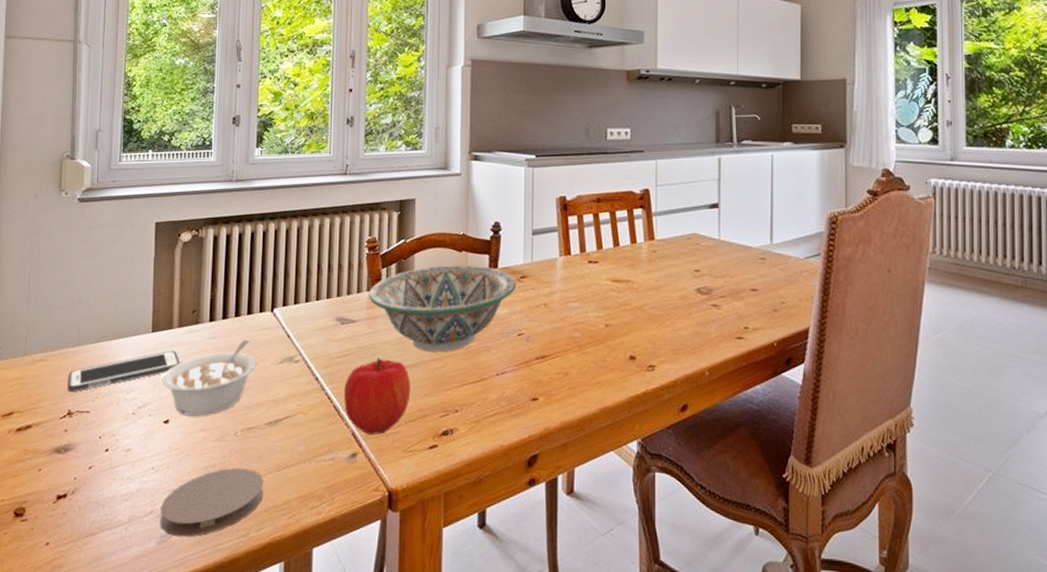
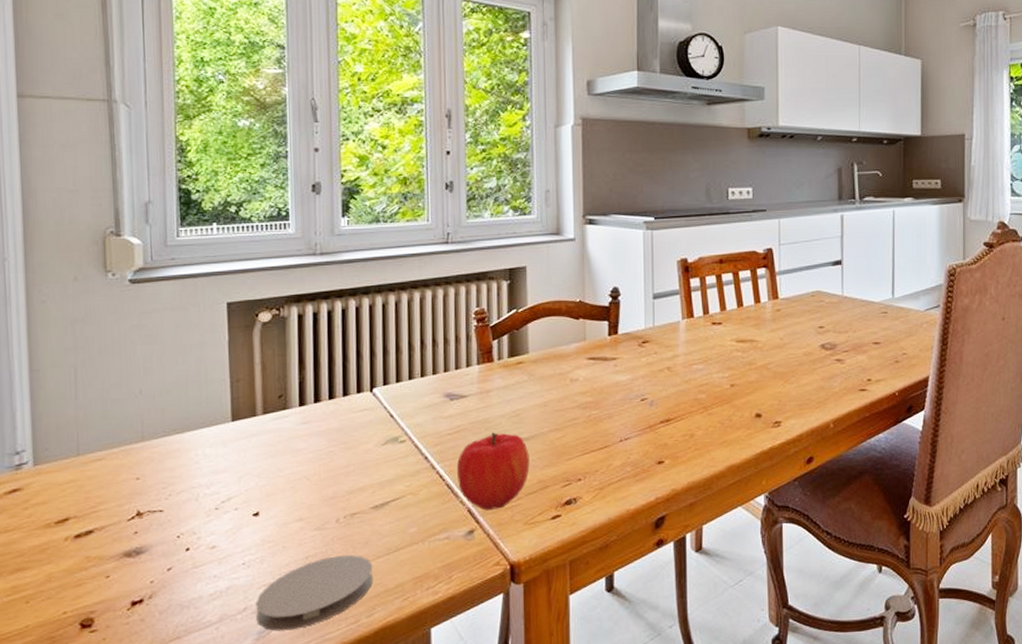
cell phone: present [68,350,180,393] -> none [133,439,268,492]
legume: present [161,339,257,416] -> none [247,422,357,506]
decorative bowl: present [369,264,517,352] -> none [480,332,639,423]

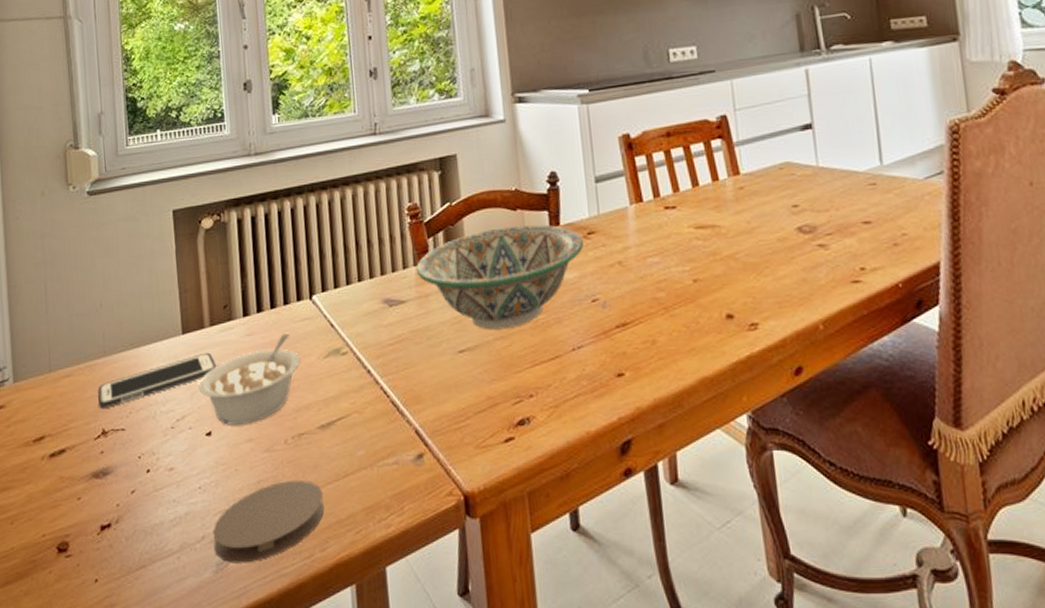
cell phone: none [133,439,268,492] -> present [98,352,217,409]
legume: none [247,422,357,506] -> present [198,332,301,425]
fruit: present [456,432,530,511] -> none [400,342,477,432]
decorative bowl: none [480,332,639,423] -> present [417,224,584,330]

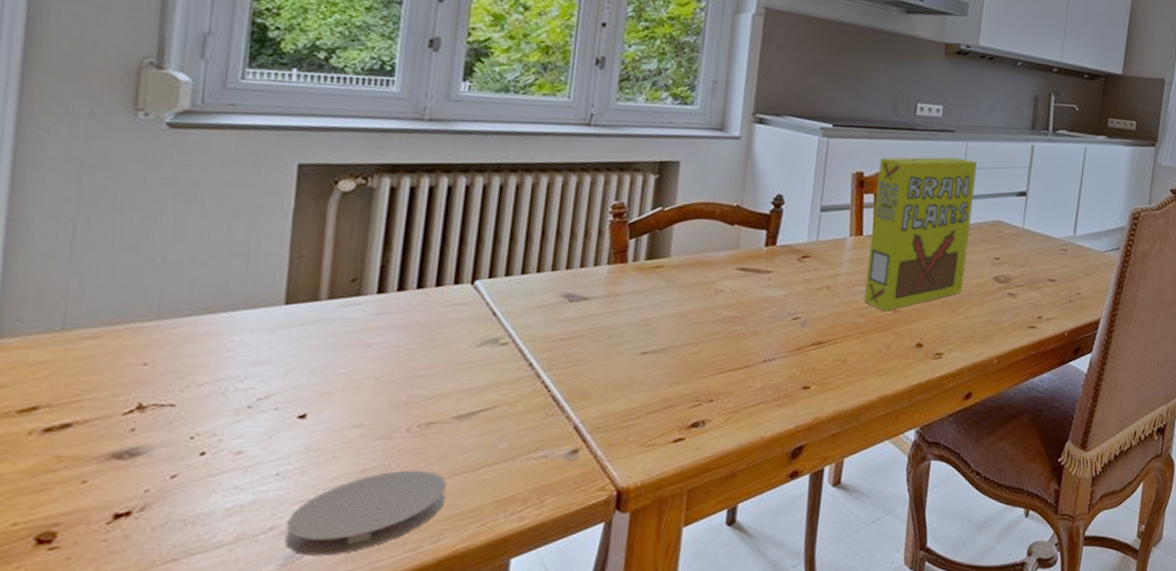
cell phone: present [98,352,217,409] -> none [138,327,329,381]
legume: present [198,332,301,425] -> none [297,316,446,409]
decorative bowl: present [417,224,584,330] -> none [610,239,797,336]
cereal box: none [643,99,764,282] -> present [864,157,977,311]

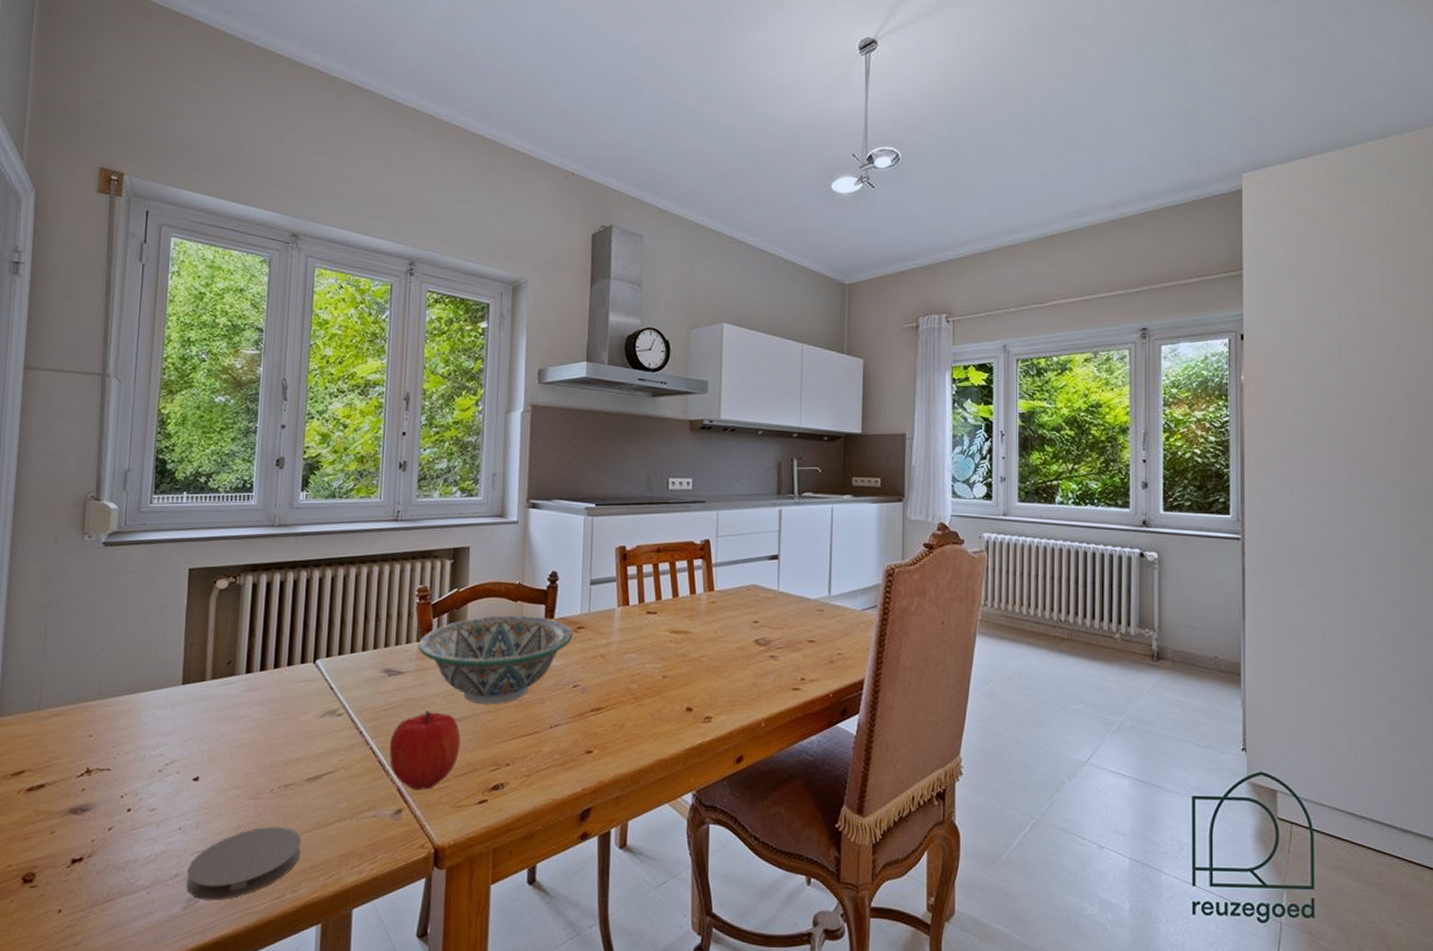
fruit: none [566,341,657,429] -> present [389,711,461,791]
decorative bowl: none [610,239,797,336] -> present [419,615,573,705]
cereal box: present [864,157,977,311] -> none [635,526,729,677]

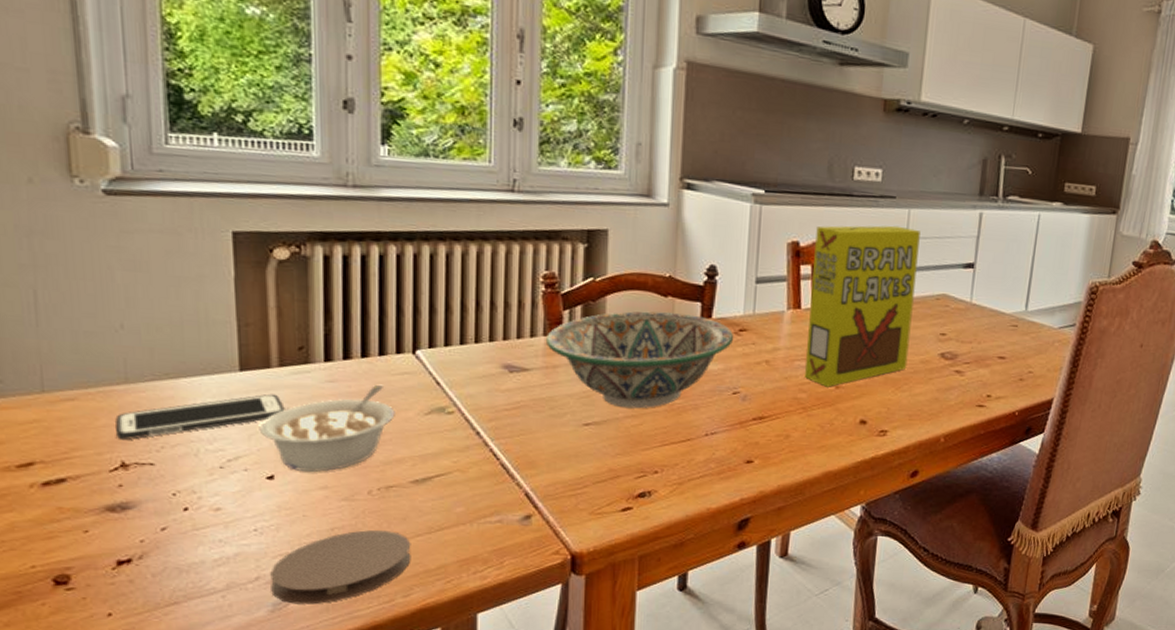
cell phone: none [86,703,213,749] -> present [115,393,285,441]
legume: none [191,691,297,773] -> present [259,384,395,472]
fruit: present [389,711,461,791] -> none [513,412,600,496]
cereal box: none [635,526,729,677] -> present [805,225,921,387]

